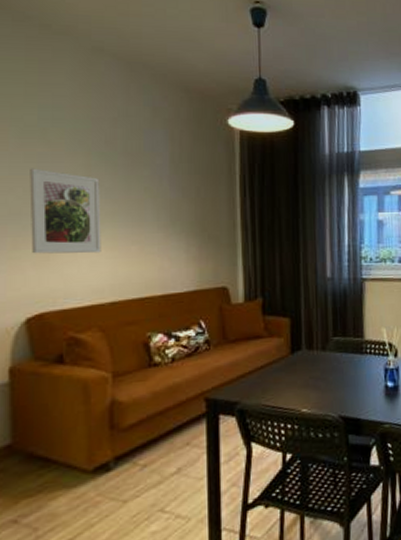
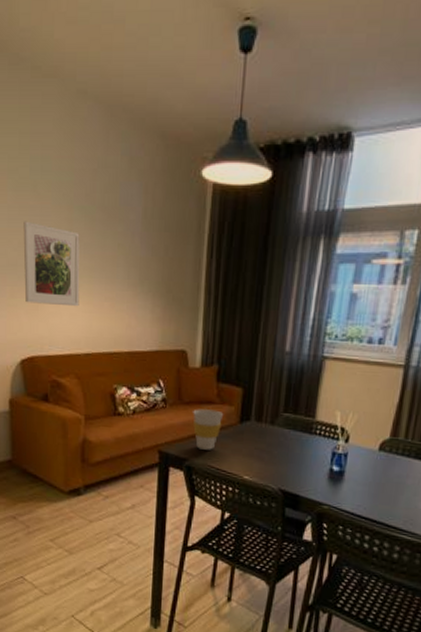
cup: none [240,344,274,389] -> present [193,409,224,450]

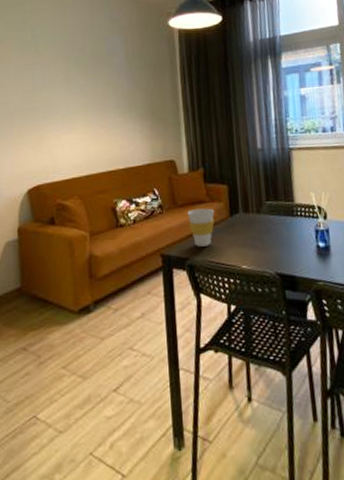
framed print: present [23,221,80,307] -> none [27,74,78,140]

